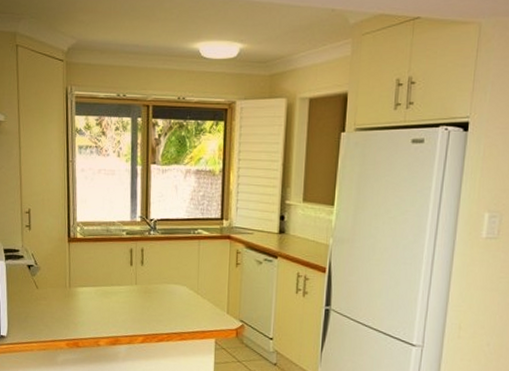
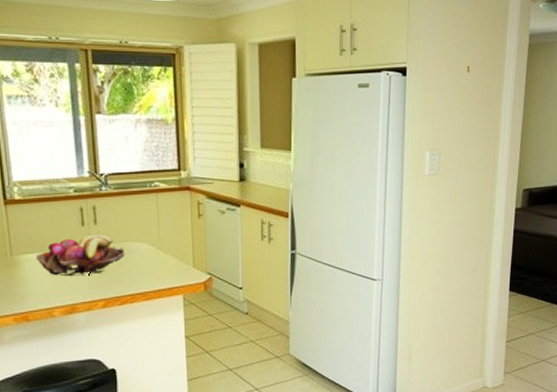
fruit basket: none [90,274,166,311] -> present [36,234,125,277]

